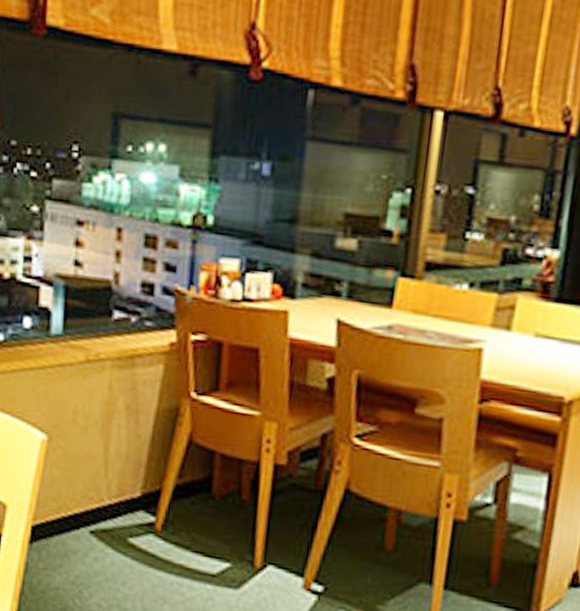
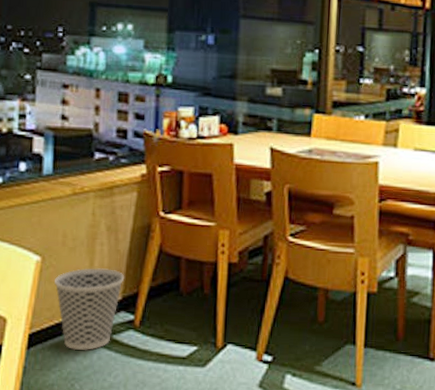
wastebasket: none [62,454,146,553] -> present [54,268,125,351]

